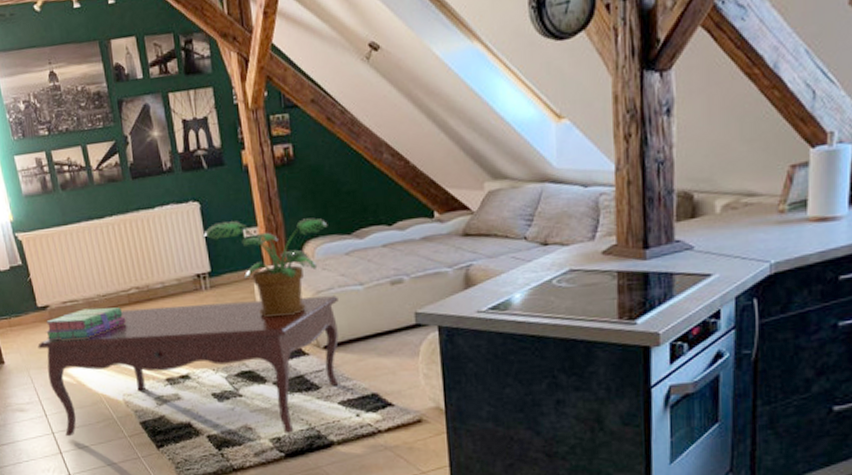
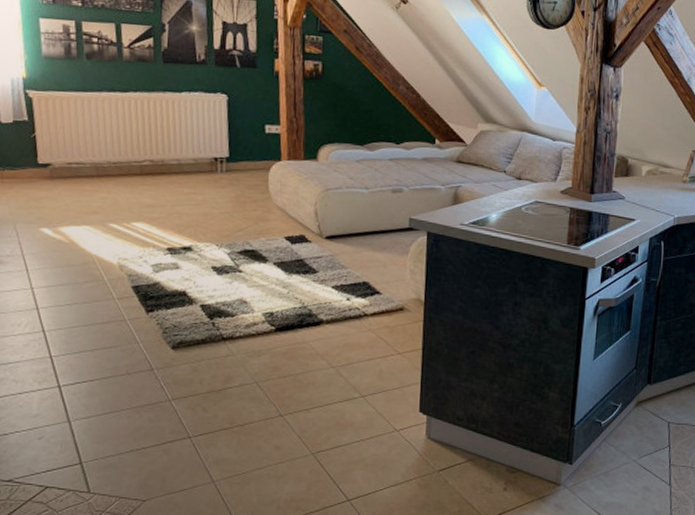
coffee table: present [37,295,339,437] -> none [30,179,345,311]
stack of books: present [46,307,126,340] -> none [43,172,135,201]
potted plant: present [202,217,328,318] -> none [225,116,344,207]

